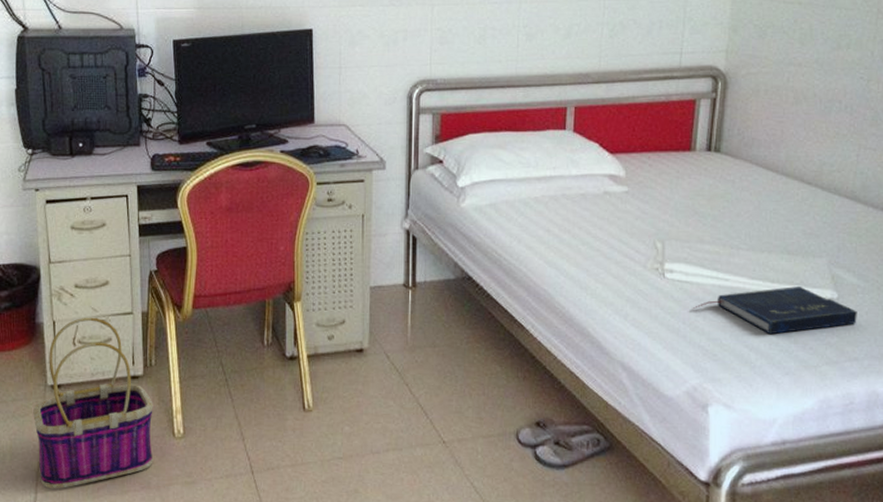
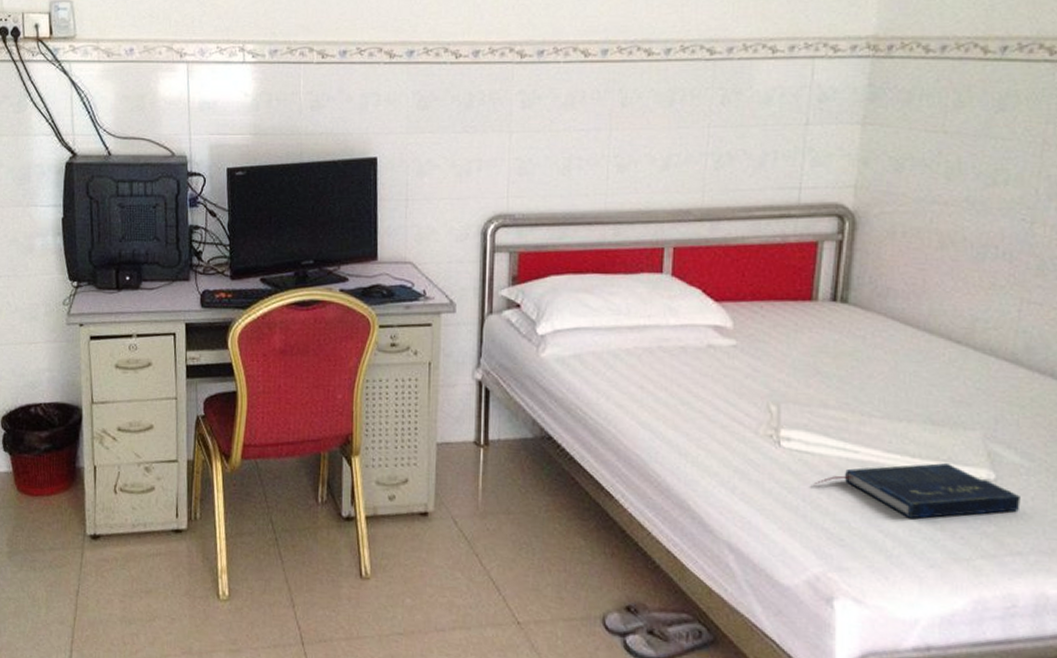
basket: present [33,317,153,489] -> none [70,463,197,649]

